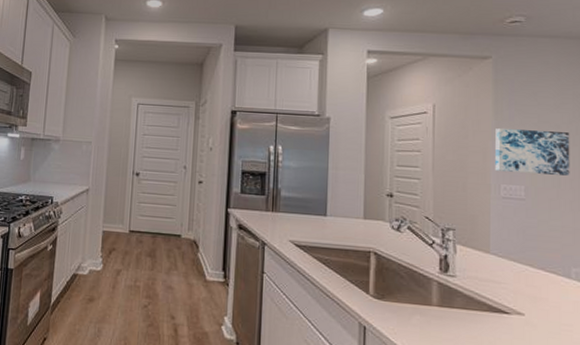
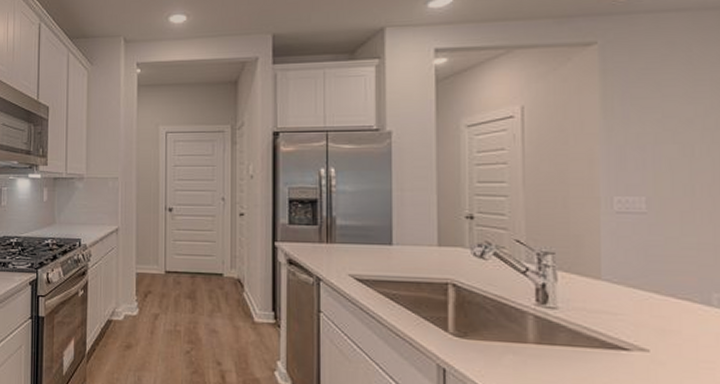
wall art: present [495,128,570,176] -> none [605,128,708,181]

